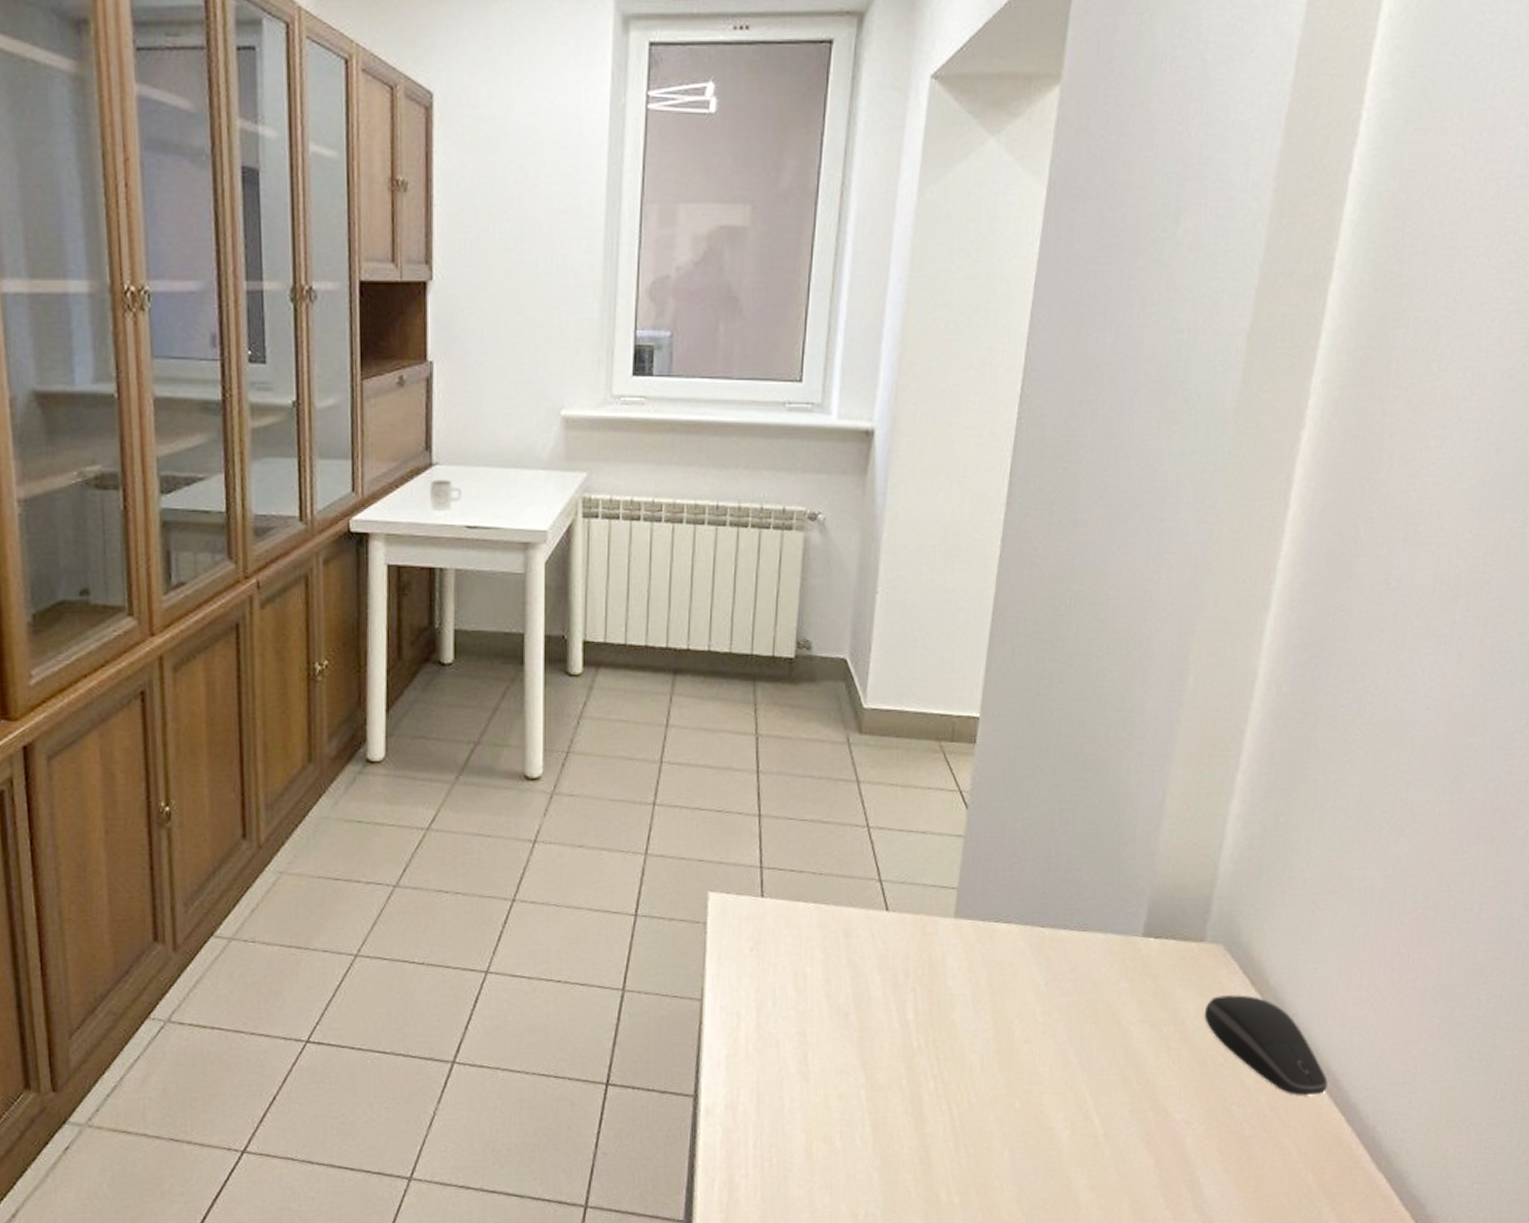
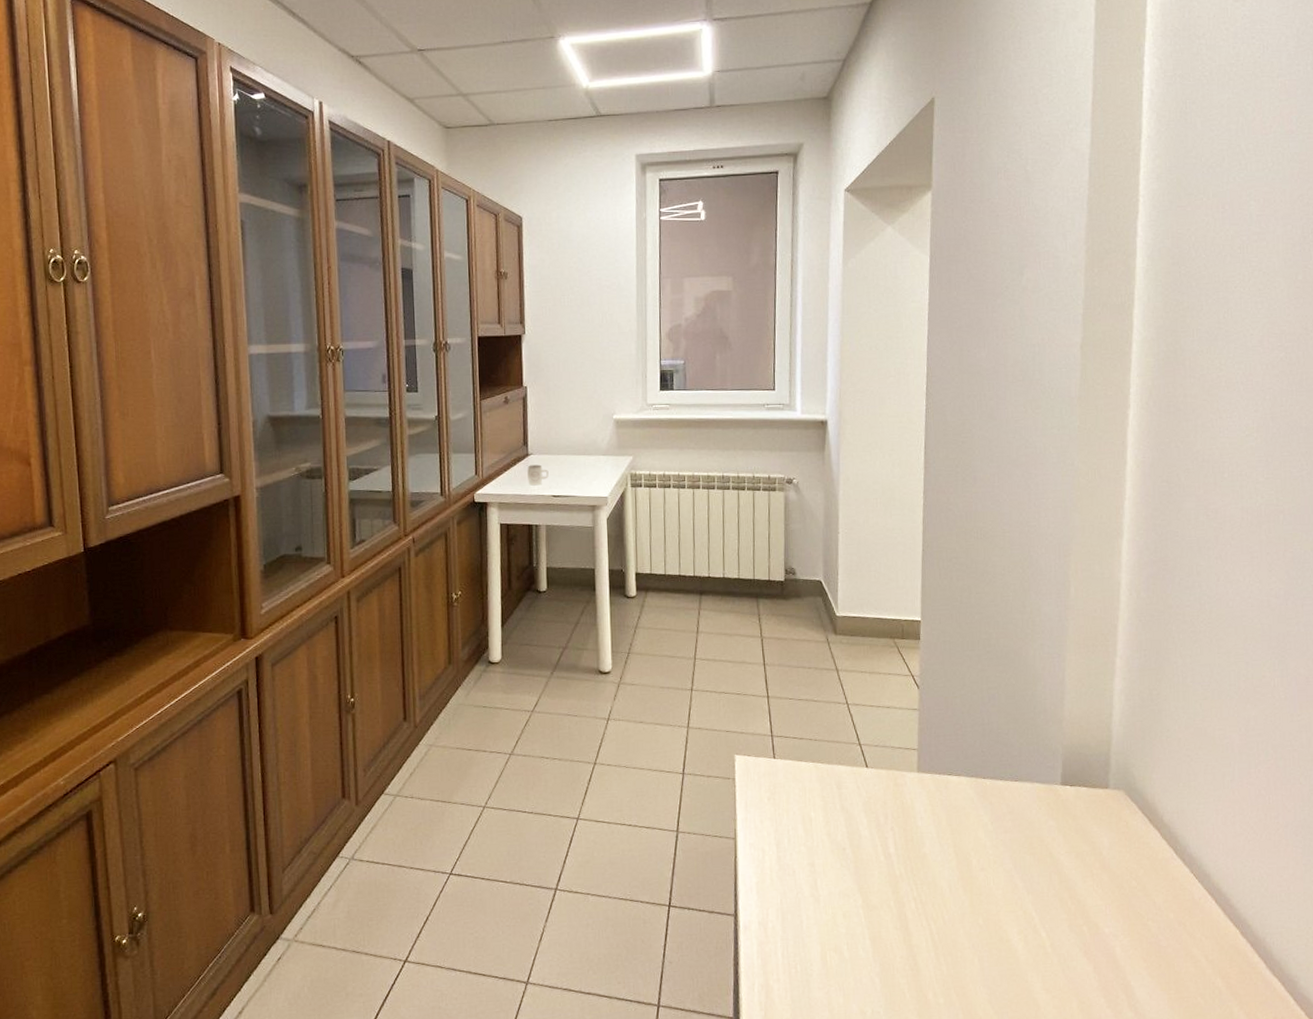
computer mouse: present [1205,994,1328,1095] -> none [1117,830,1221,912]

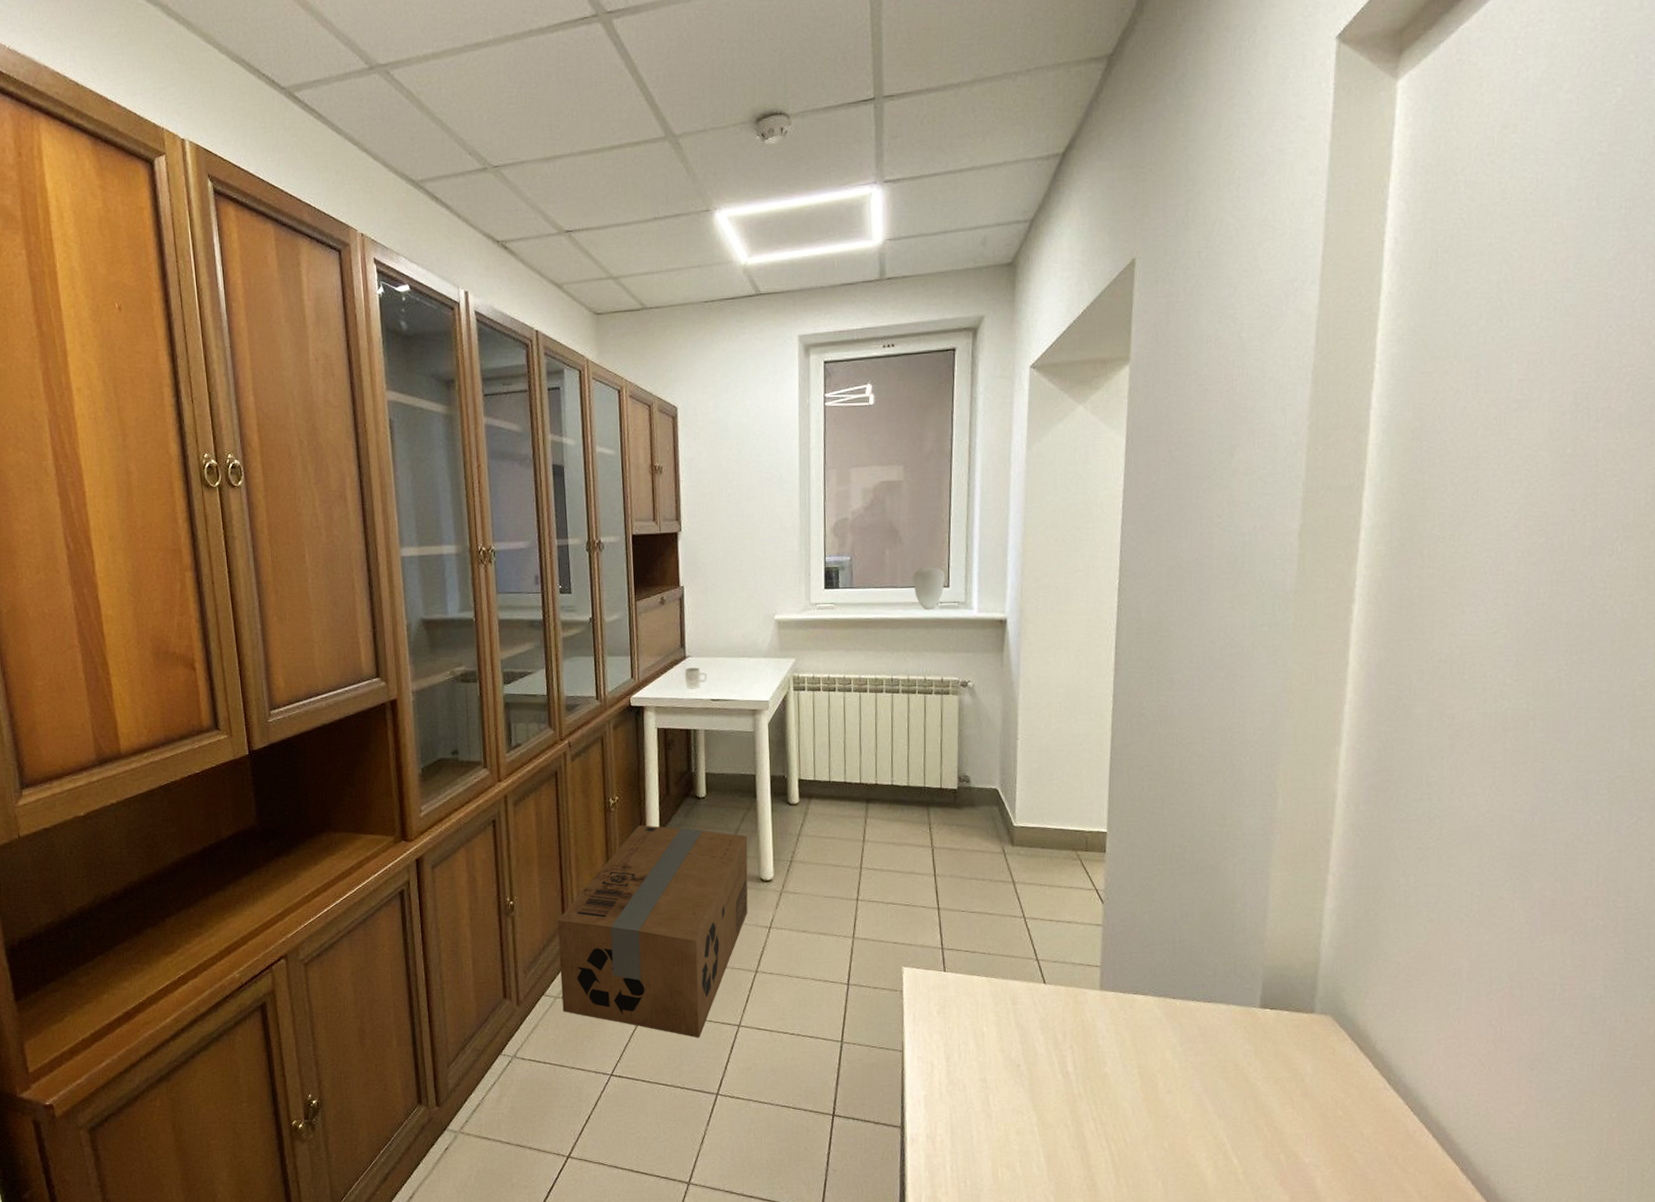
cardboard box: none [398,619,587,833] -> present [557,825,748,1038]
vase: none [742,371,772,412] -> present [913,567,946,611]

